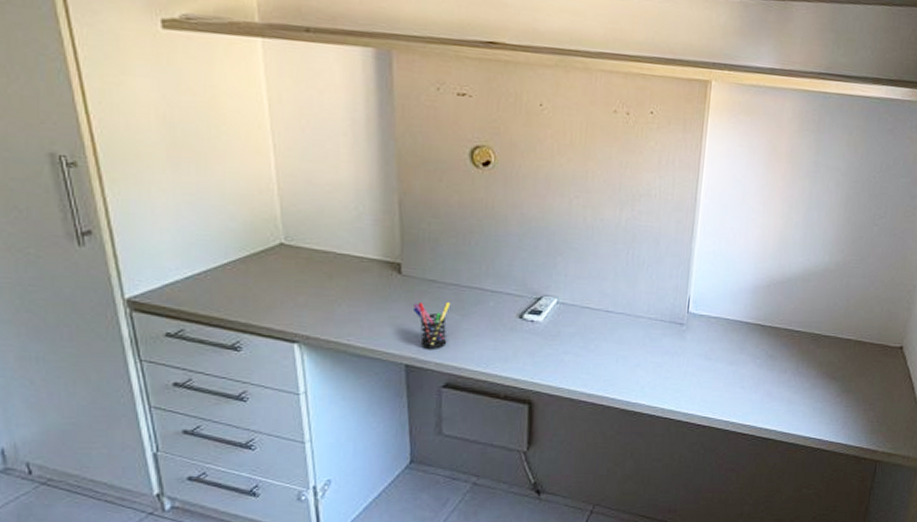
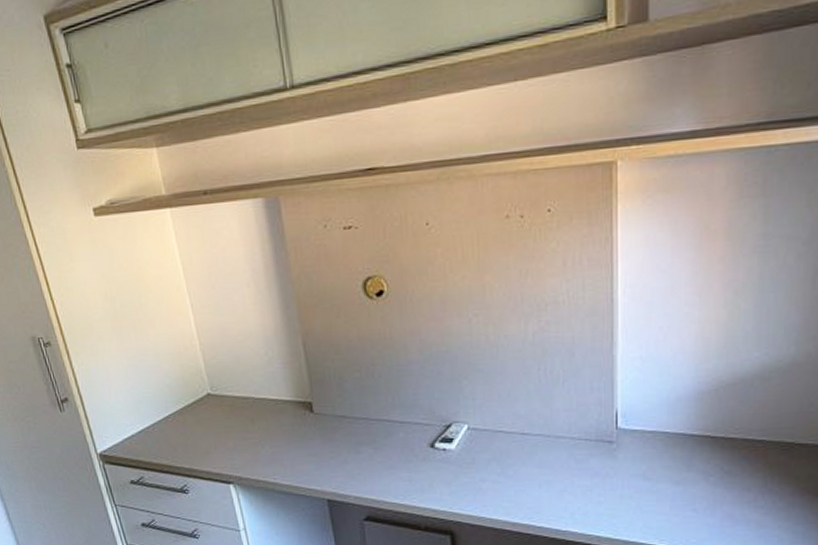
pen holder: present [412,301,451,349] -> none [327,437,363,484]

